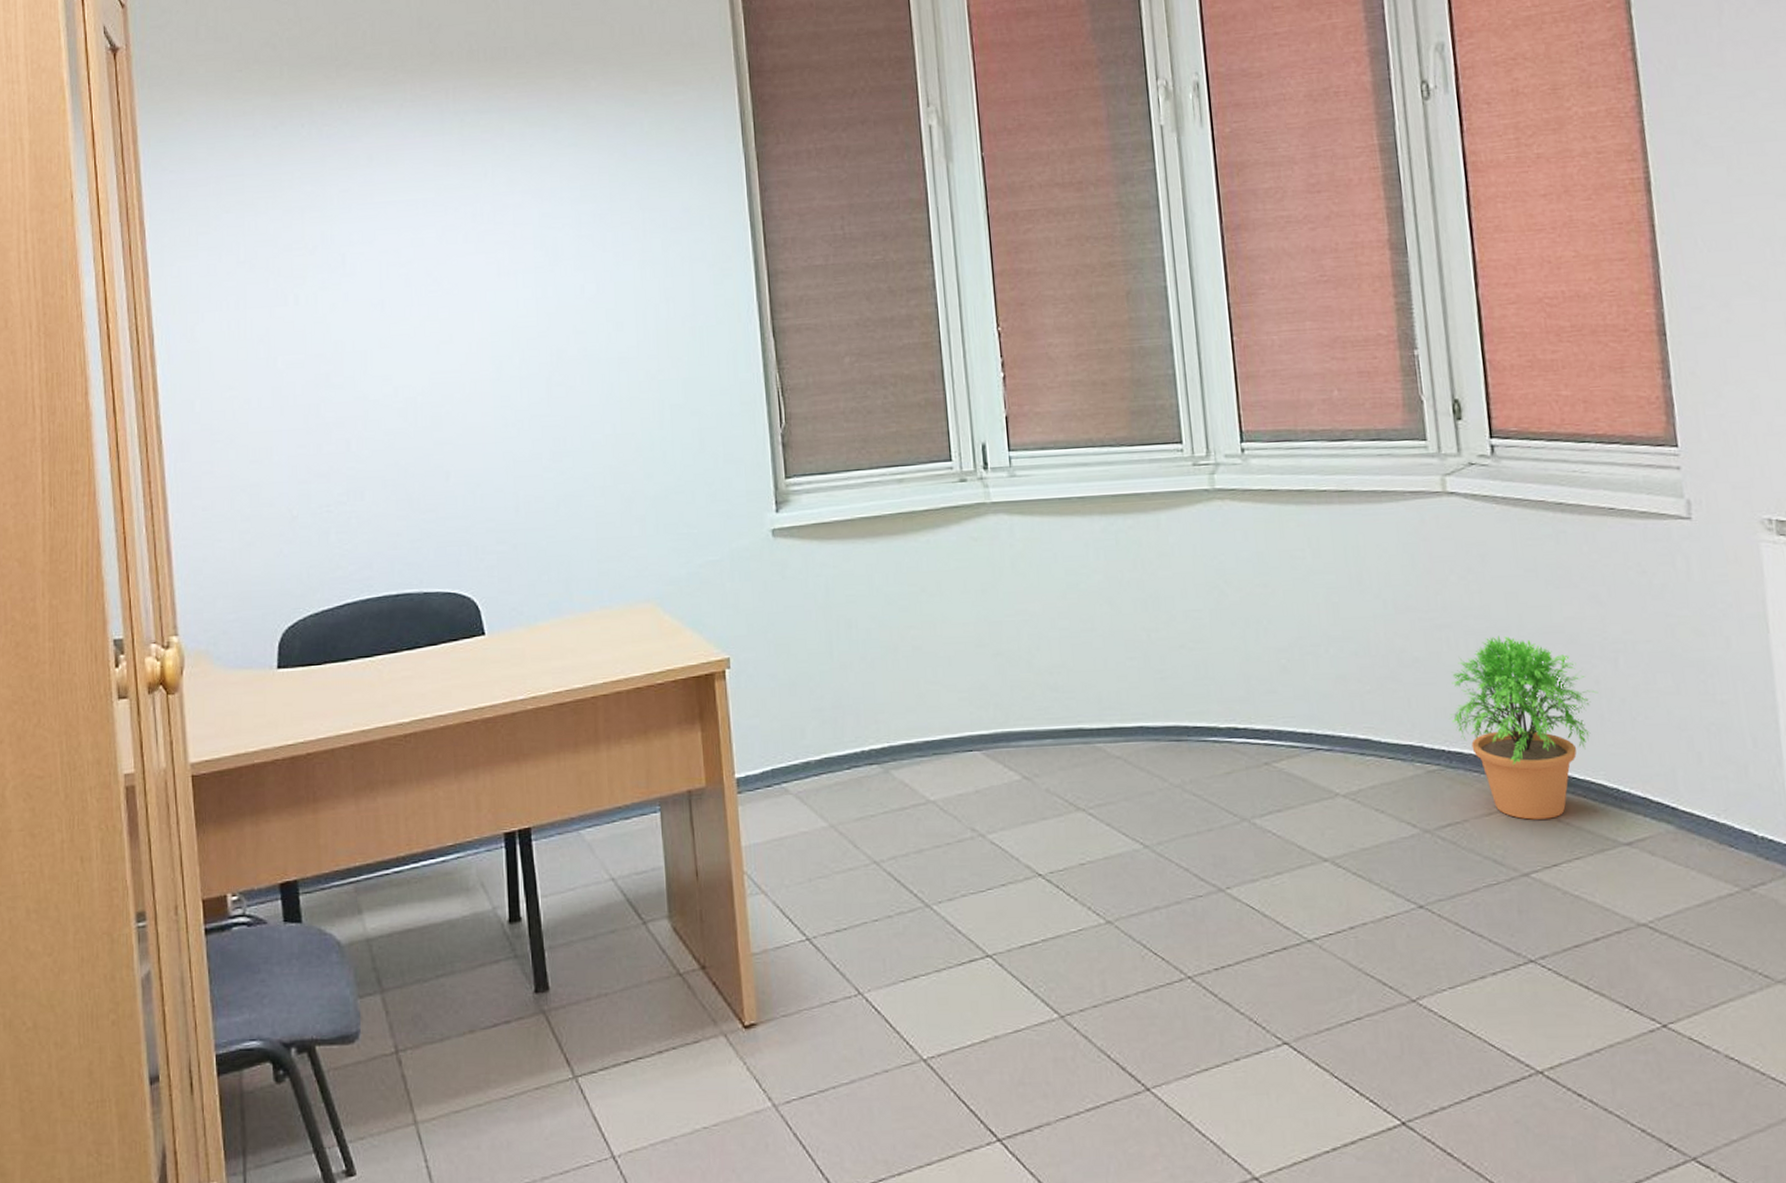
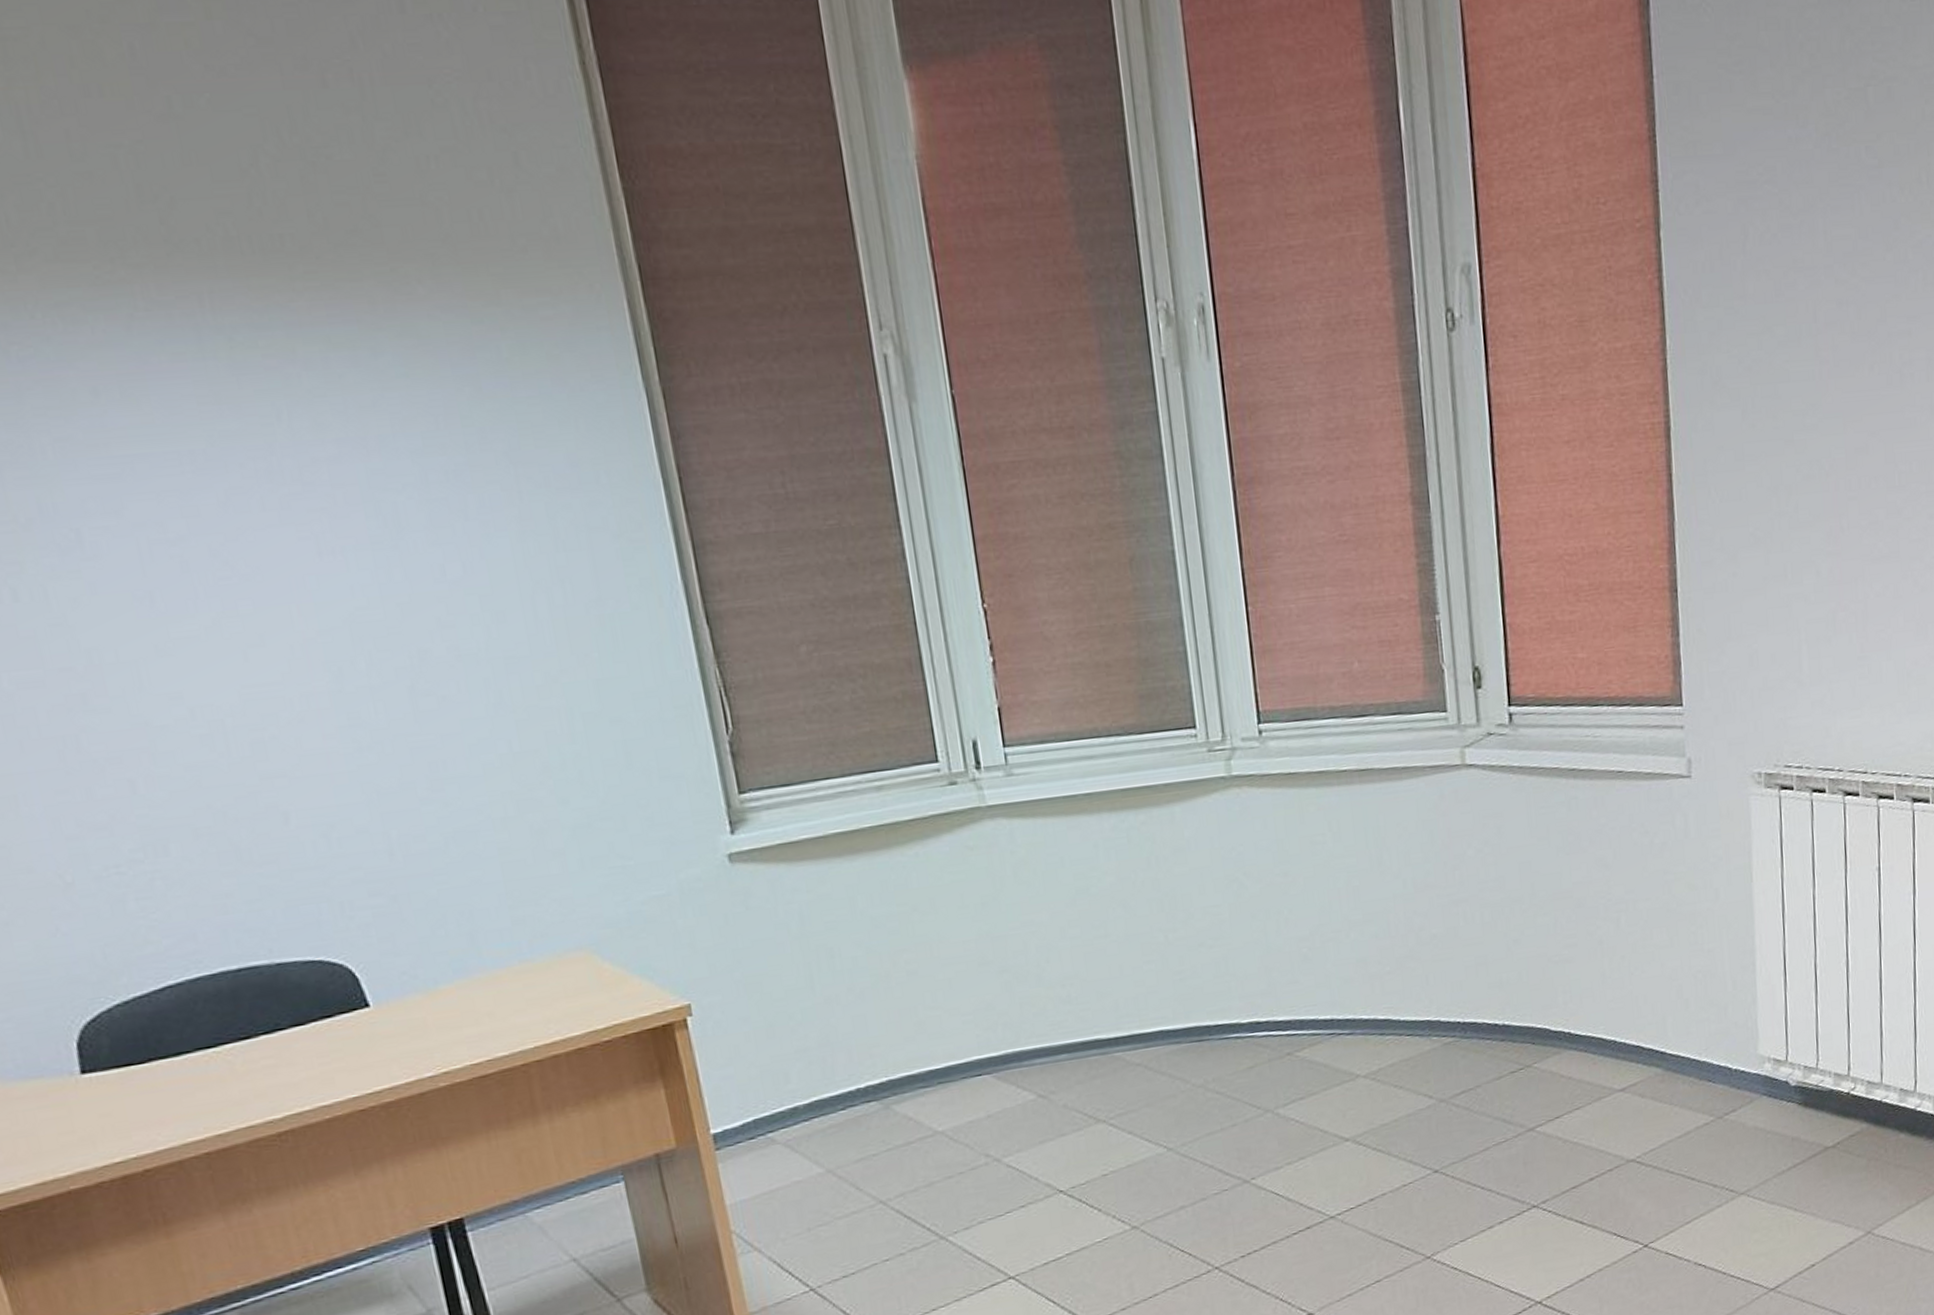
potted plant: present [1449,635,1599,820] -> none [1464,906,1601,1079]

